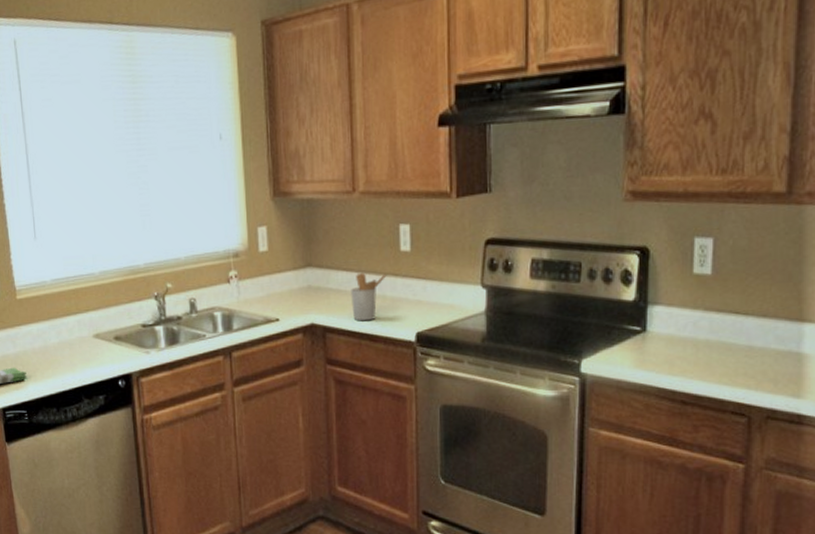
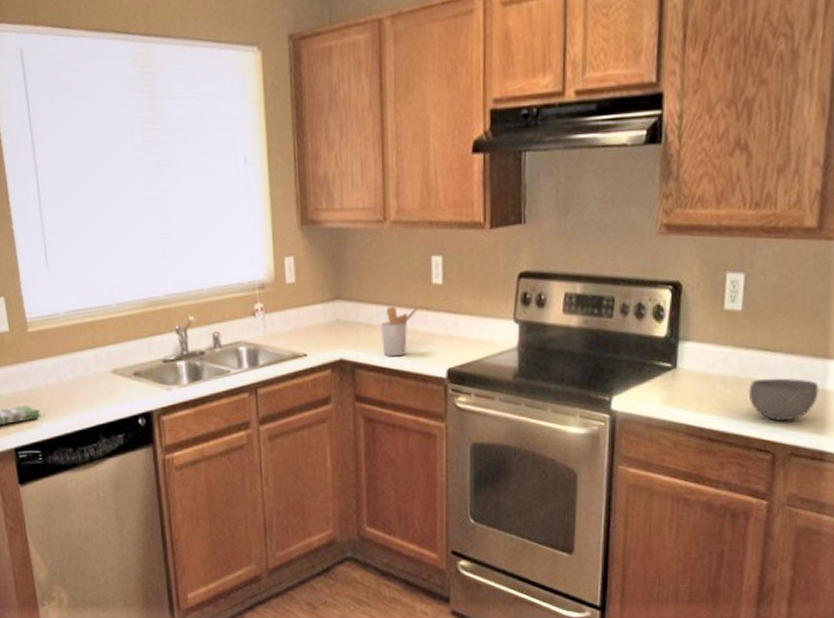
bowl: none [721,341,794,385] -> present [748,378,819,421]

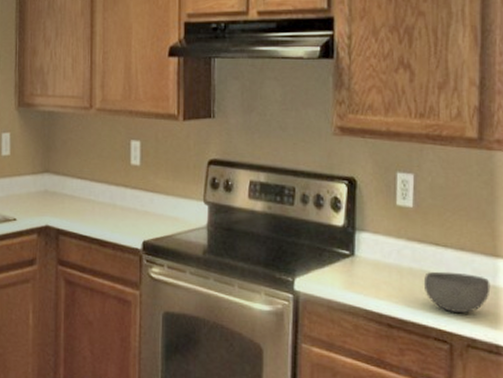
utensil holder: present [381,305,418,357] -> none [84,181,118,227]

